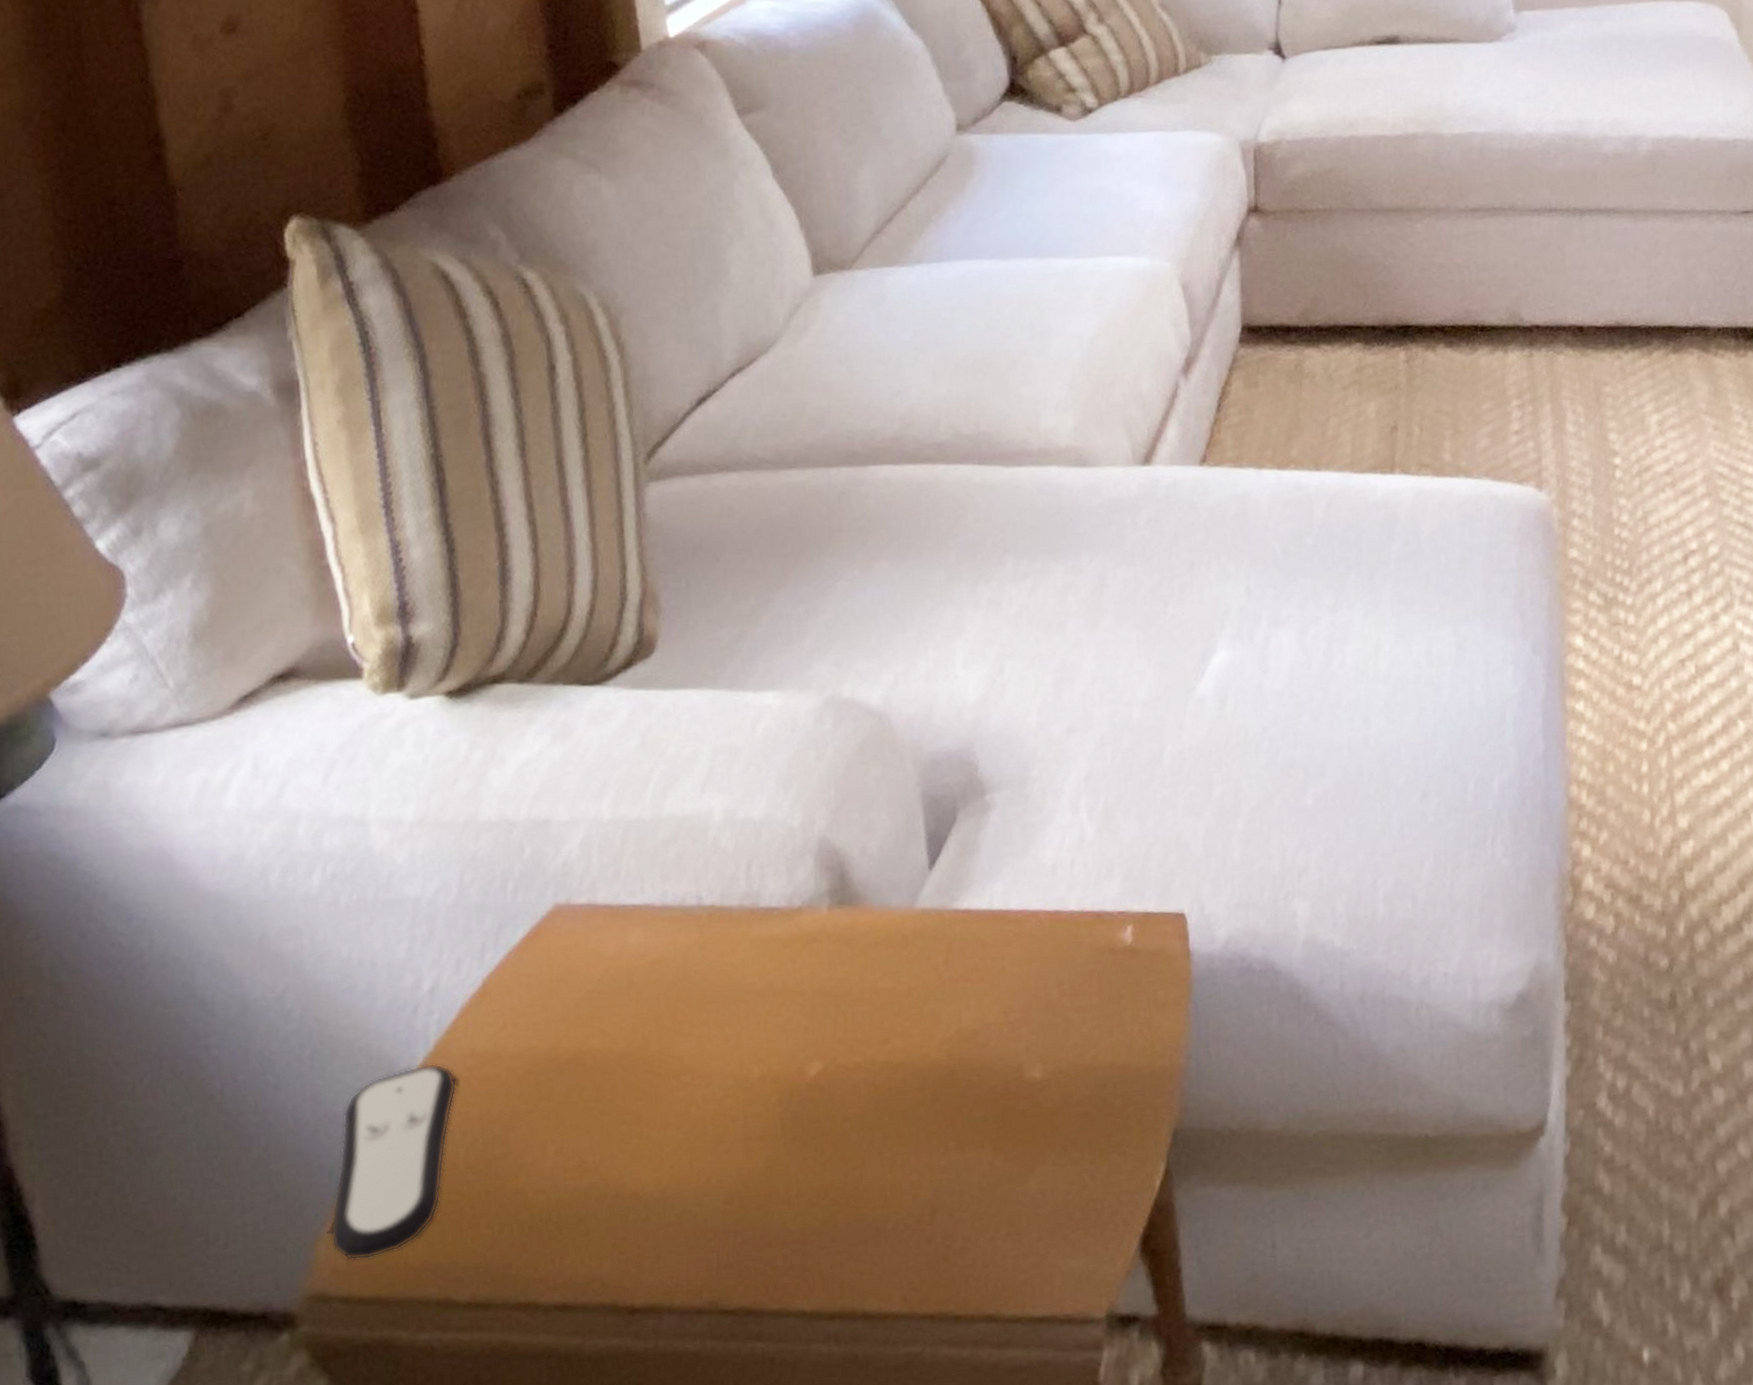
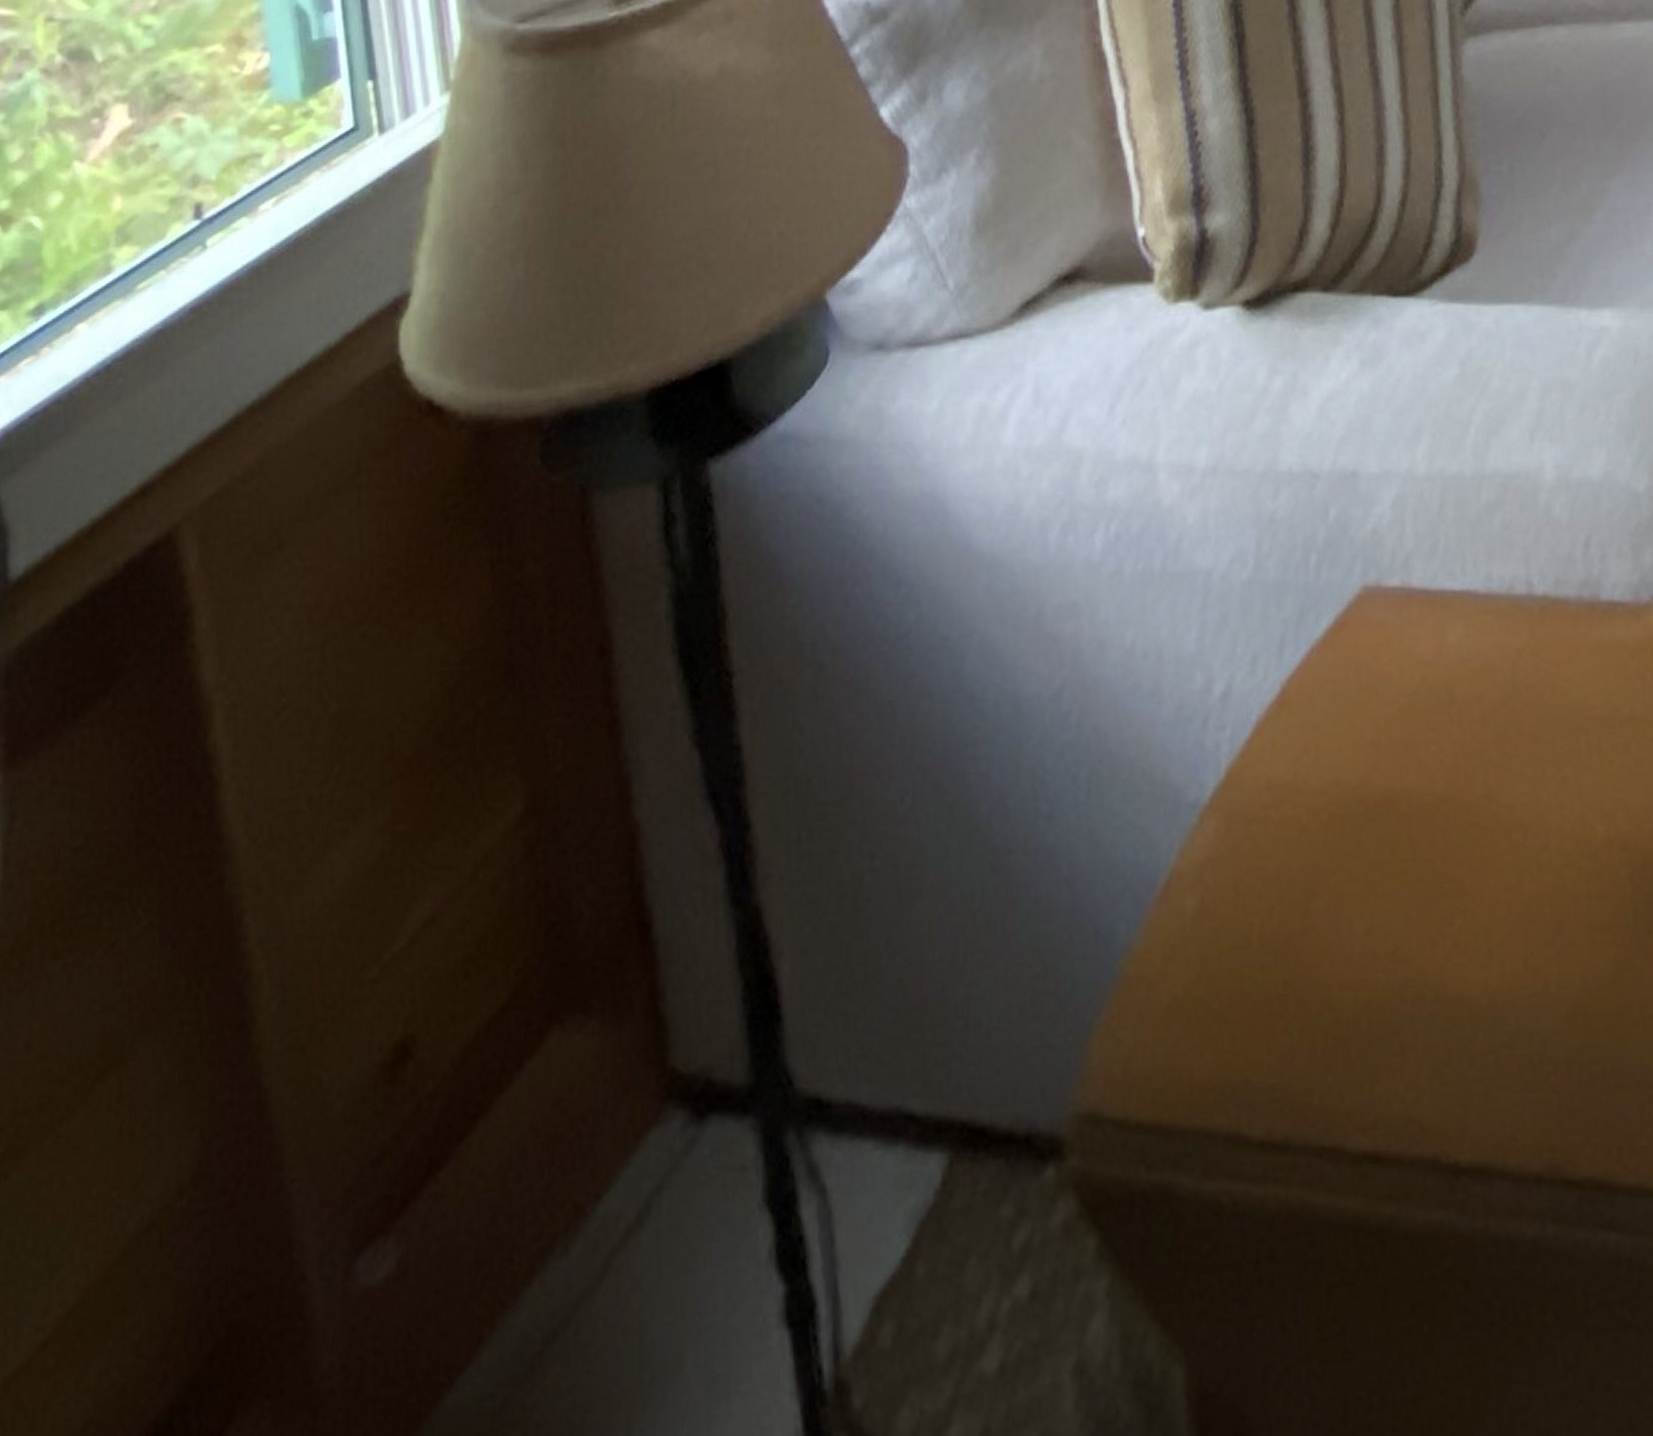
remote control: present [330,1064,457,1260] -> none [1105,797,1252,1068]

